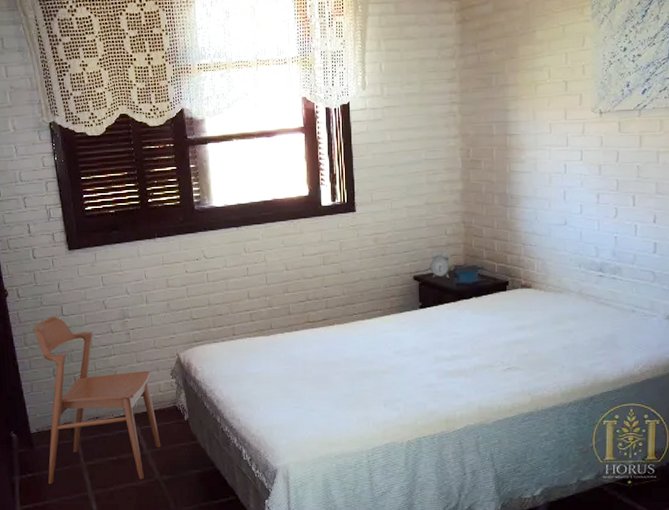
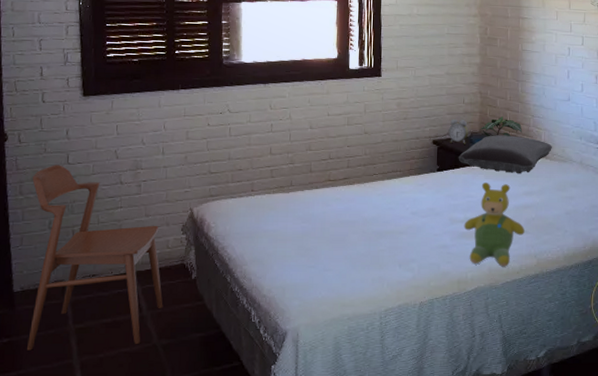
pillow: none [442,267,546,308] -> present [458,135,552,174]
teddy bear: none [450,318,517,405] -> present [464,183,525,267]
potted plant: none [463,246,513,270] -> present [478,115,523,137]

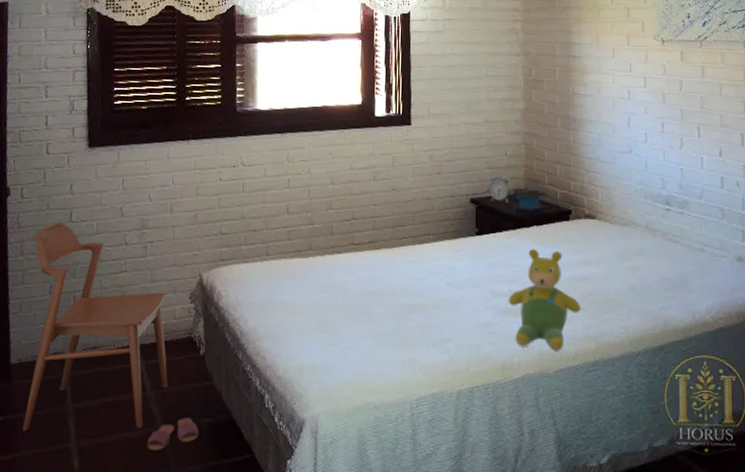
slippers: none [144,333,192,363] -> present [146,418,199,452]
pillow: present [458,135,552,174] -> none [500,193,611,240]
potted plant: present [478,115,523,137] -> none [524,170,576,195]

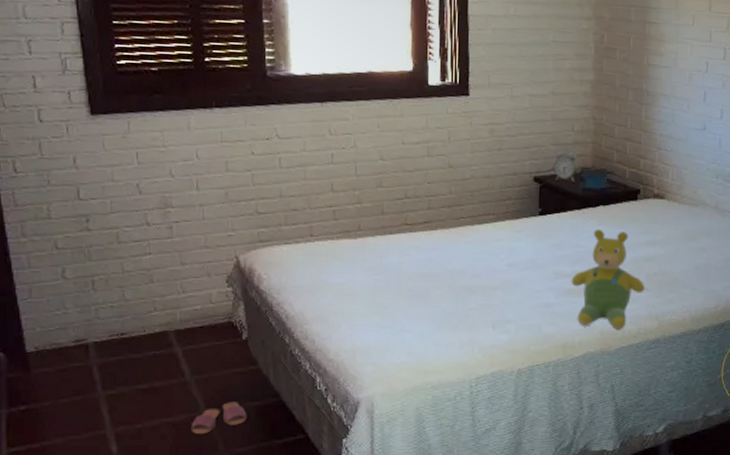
chair: present [23,222,169,431] -> none [36,200,210,419]

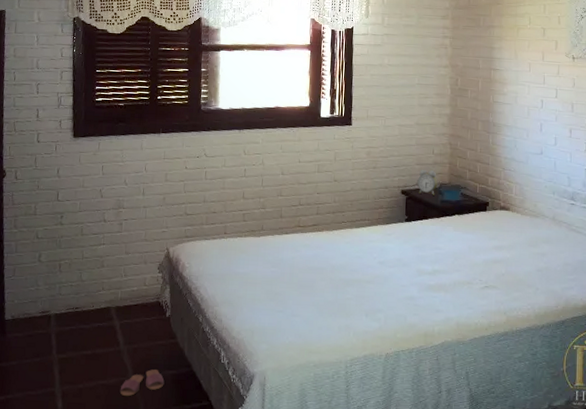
teddy bear: present [571,230,645,330] -> none [431,235,494,323]

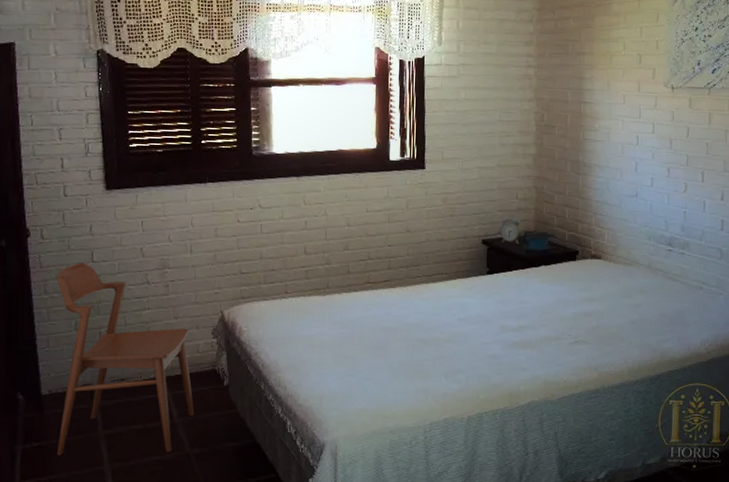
chair: none [15,201,139,378] -> present [57,262,195,456]
slippers: present [119,369,165,397] -> none [176,442,226,472]

